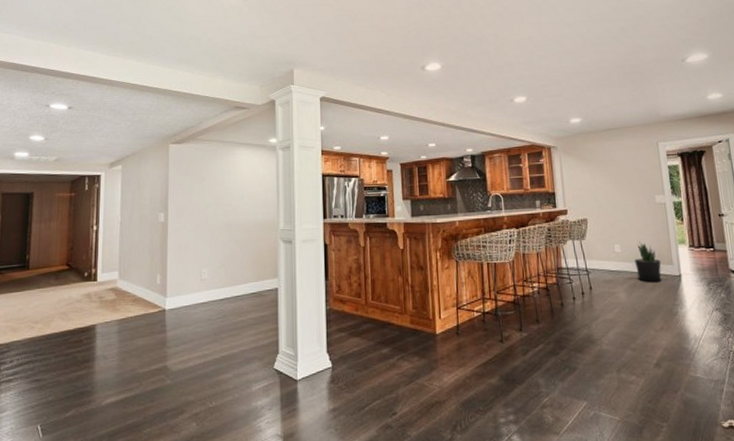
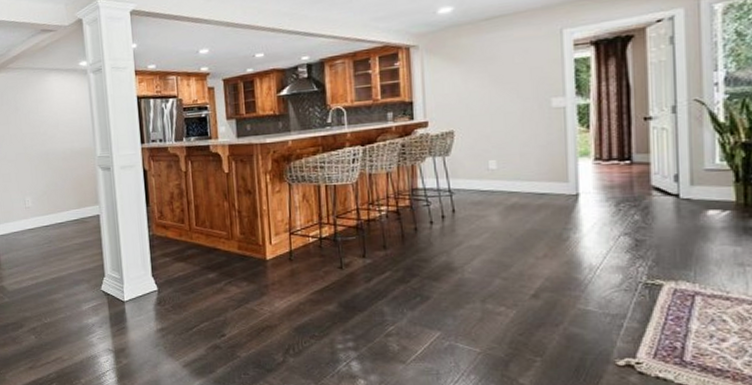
planter: present [635,241,661,284] -> none [515,155,552,205]

